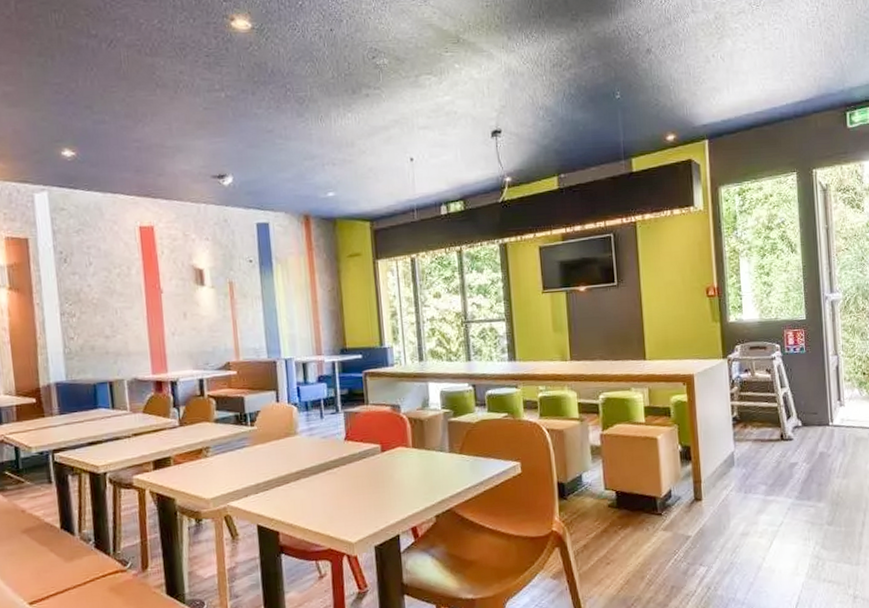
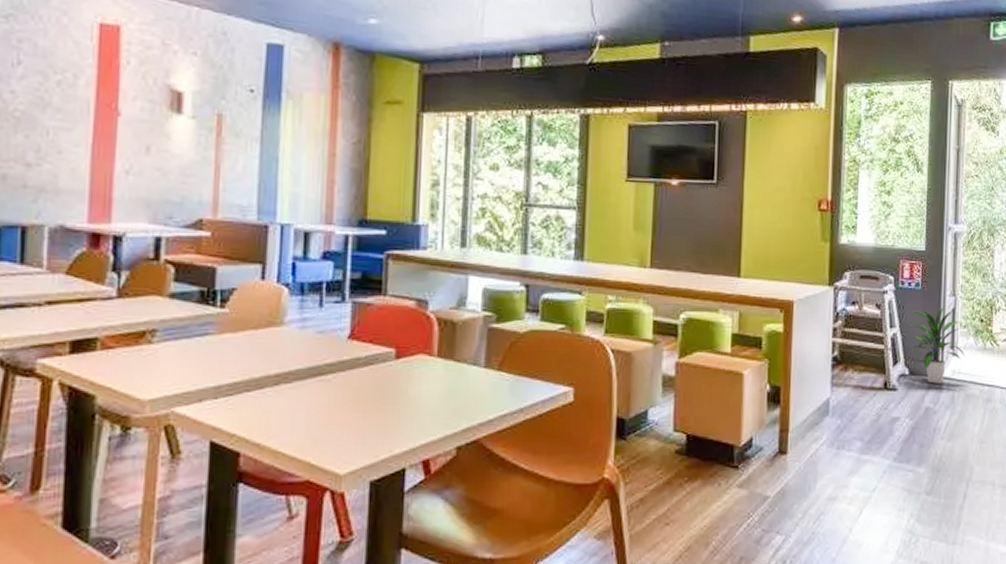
indoor plant: none [798,364,853,432] -> present [907,305,966,384]

